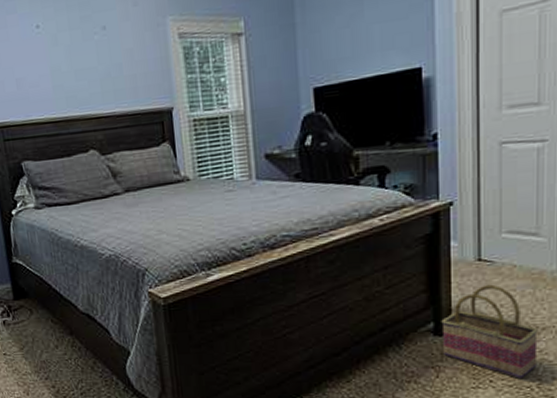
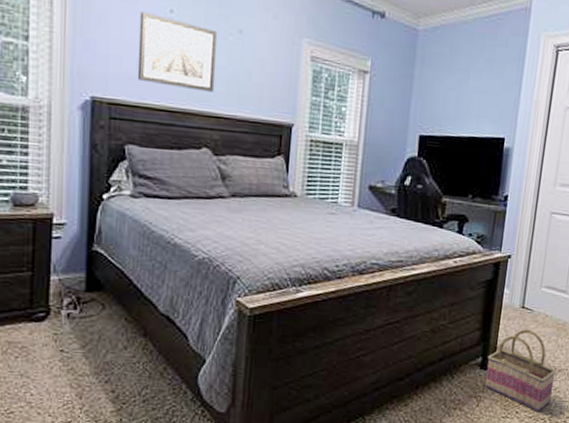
wall art: none [11,33,91,100] -> present [137,11,218,93]

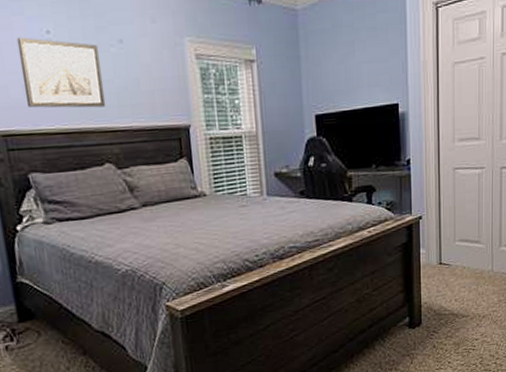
basket: present [485,329,556,411] -> none [414,283,480,358]

